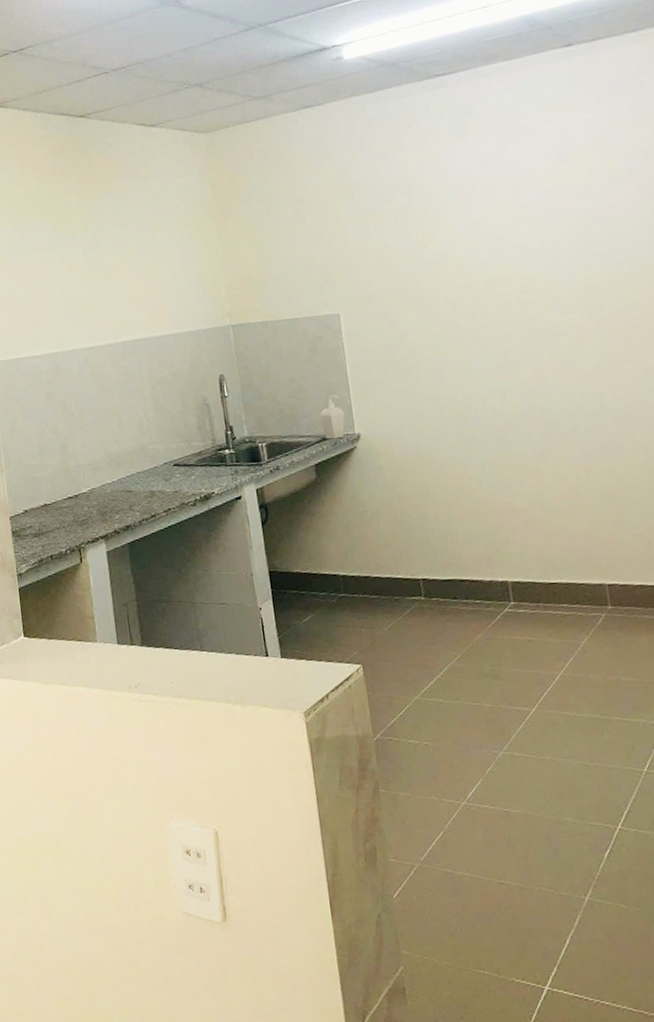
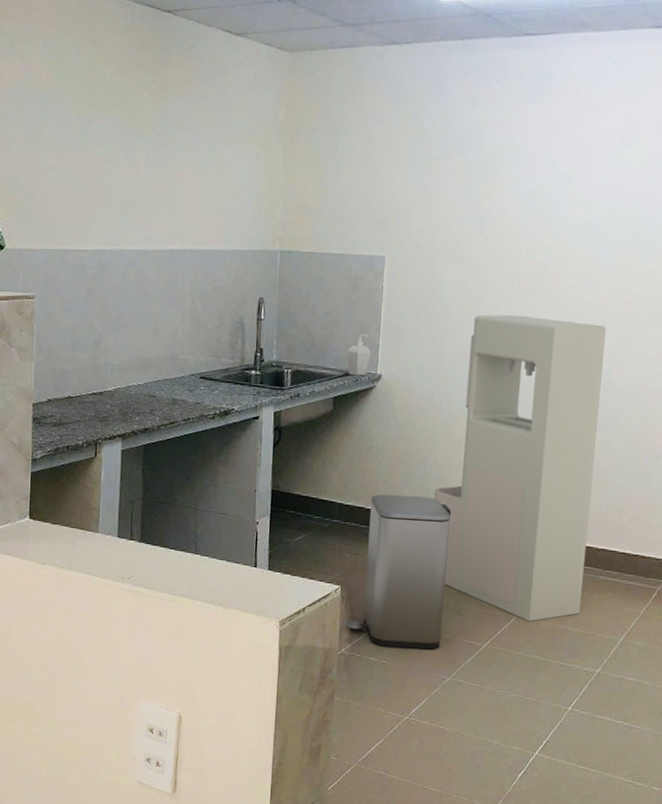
pedal bin: none [374,555,484,726] -> present [345,494,451,650]
water dispenser: none [441,347,631,677] -> present [433,314,607,622]

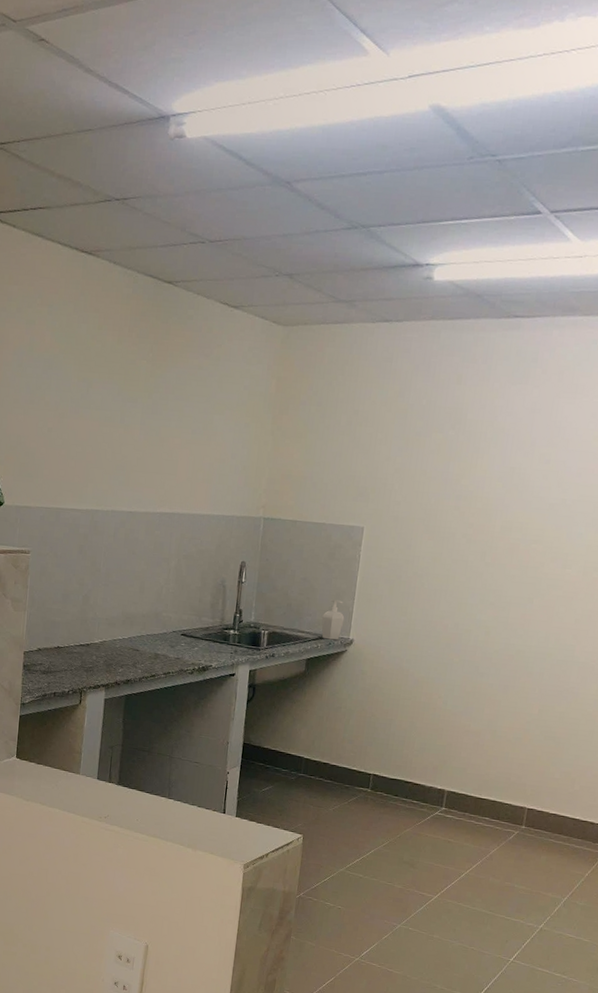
pedal bin: present [345,494,451,650] -> none [305,751,411,899]
water dispenser: present [433,314,607,622] -> none [396,587,573,878]

